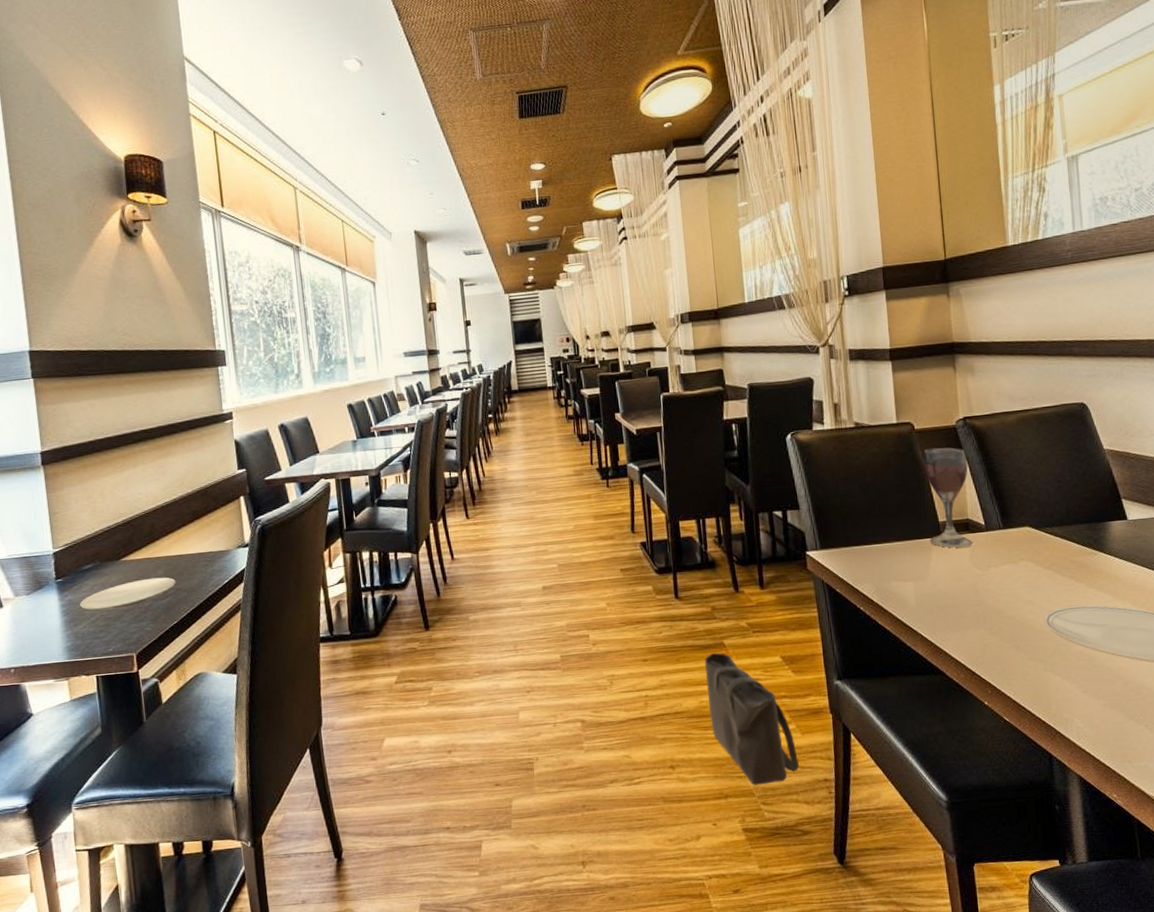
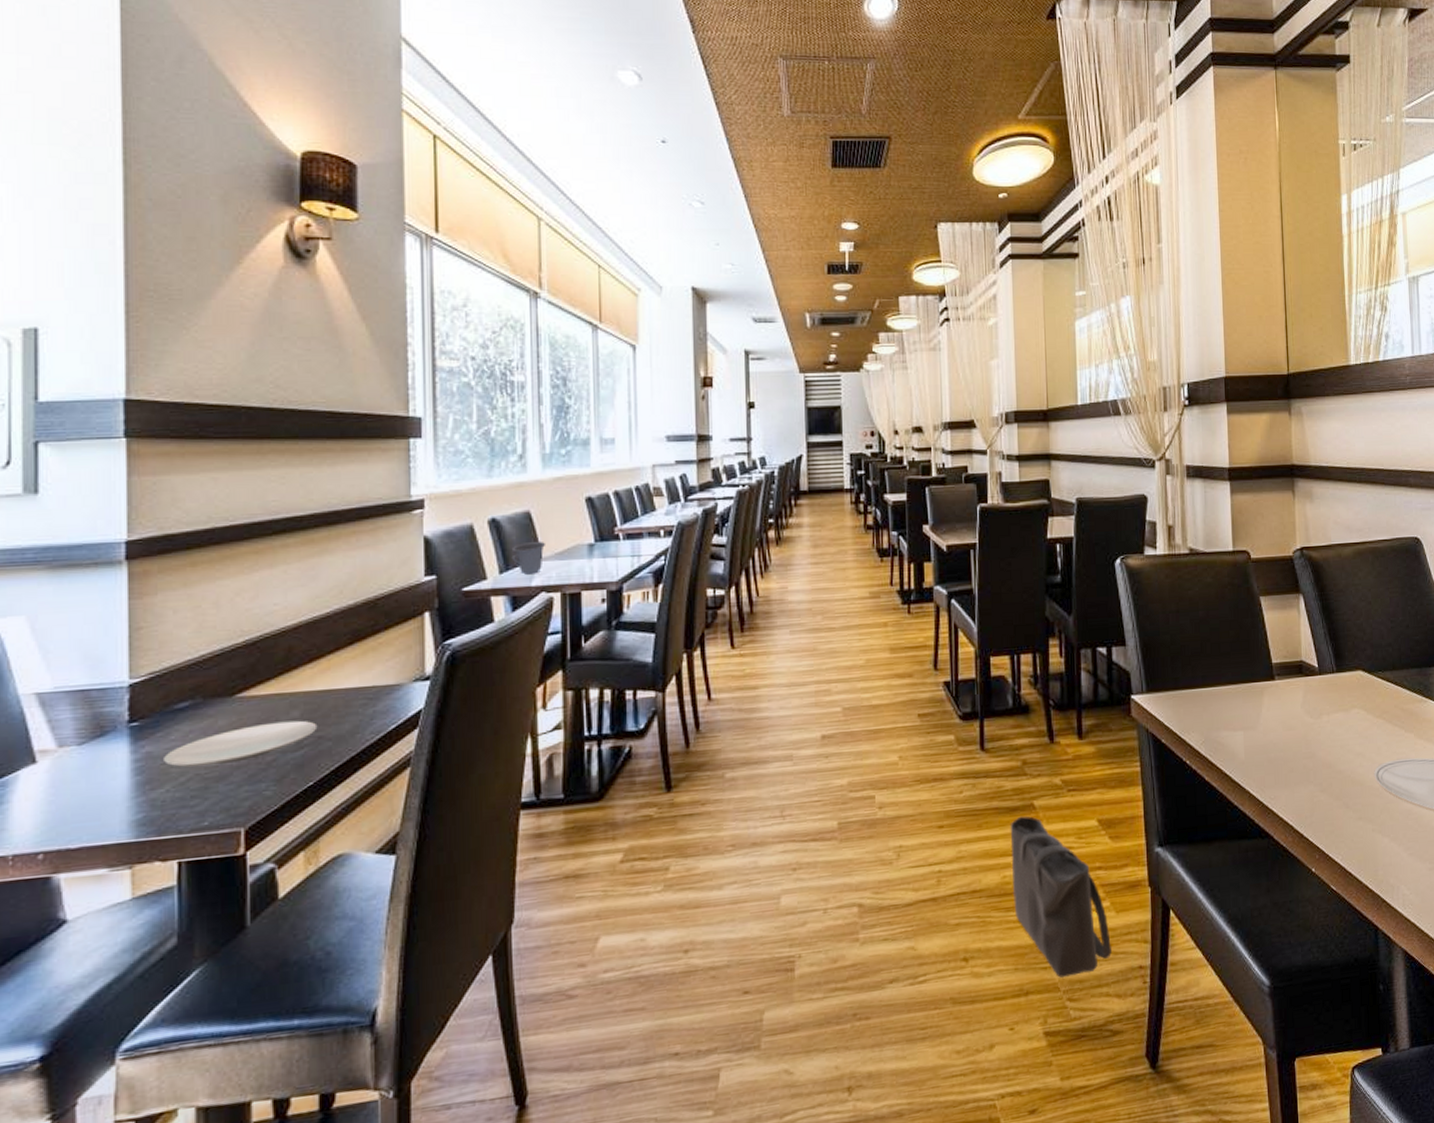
cup: none [296,439,321,466] -> present [511,541,545,575]
cup: present [923,447,973,548] -> none [1258,579,1306,693]

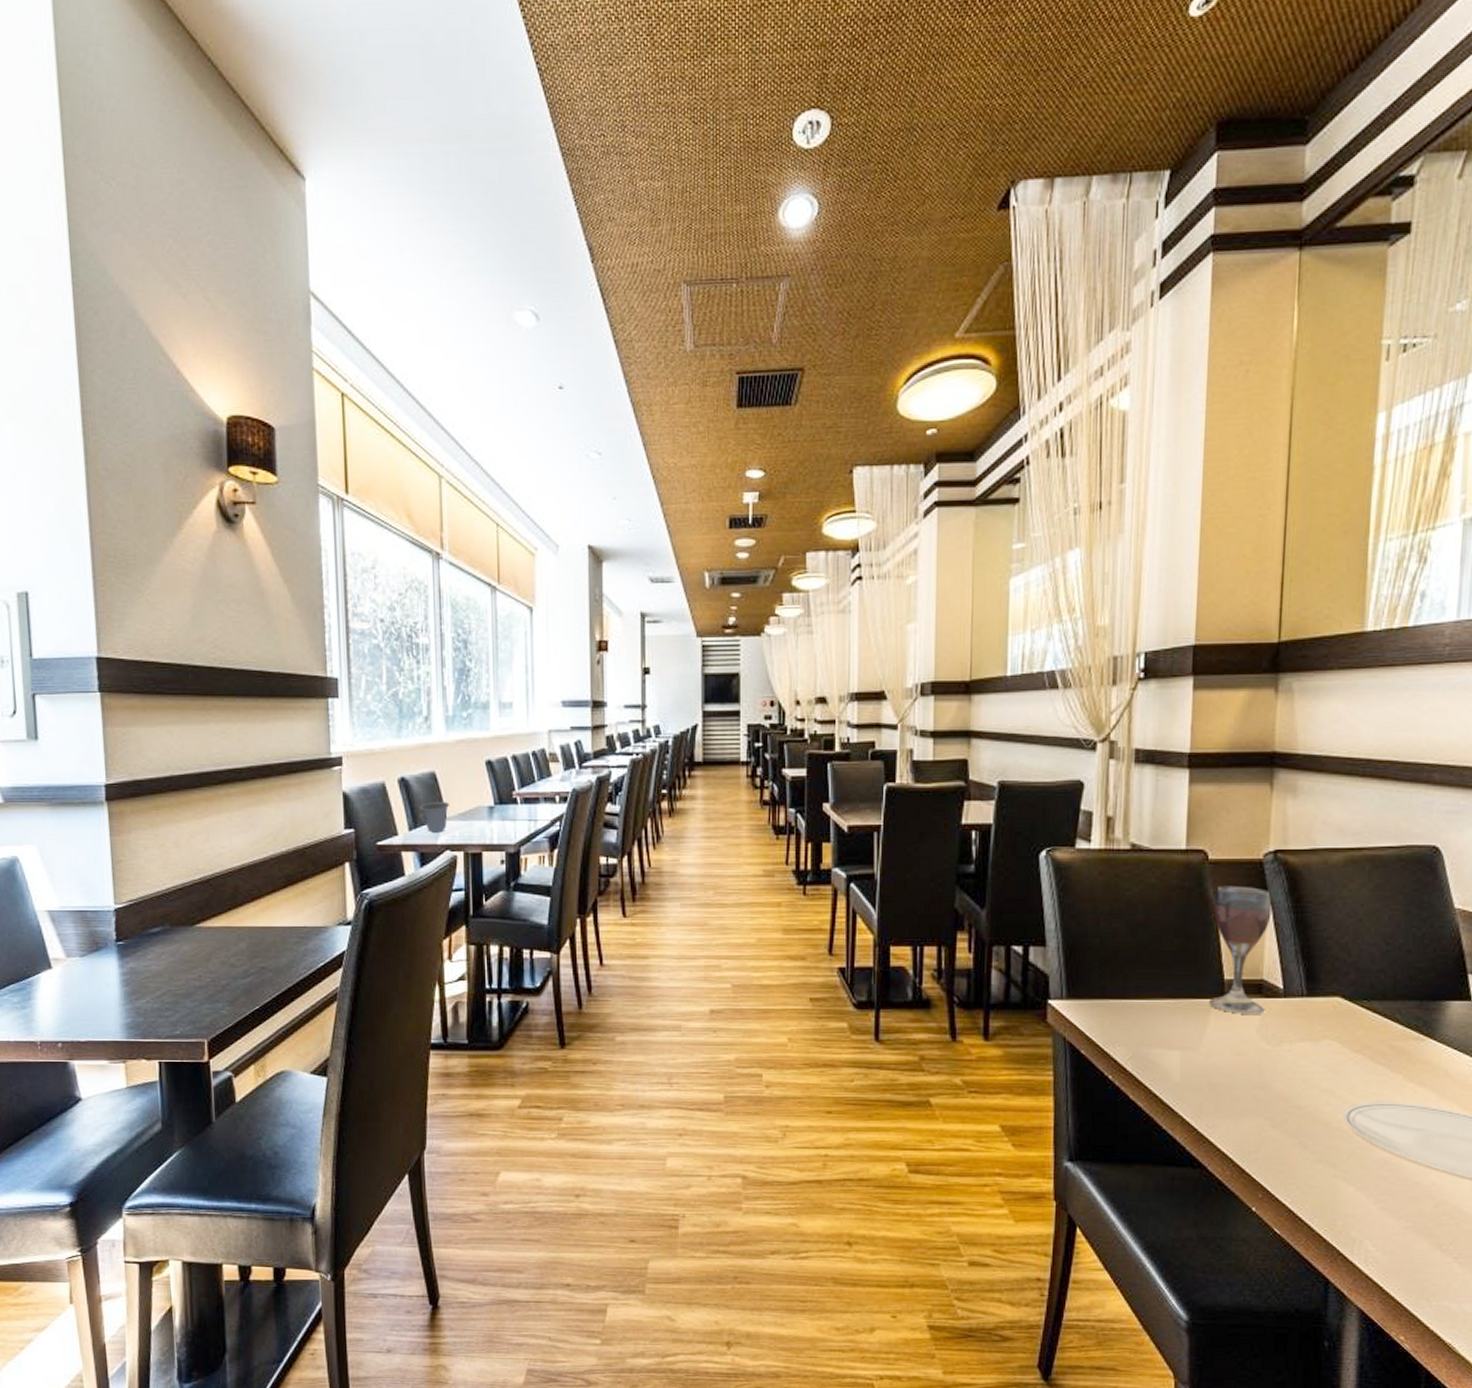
plate: present [164,720,318,768] -> none [144,951,261,984]
tote bag: present [1010,816,1111,978] -> none [902,1112,1007,1276]
cup: none [1258,579,1306,693] -> present [1209,885,1272,1014]

